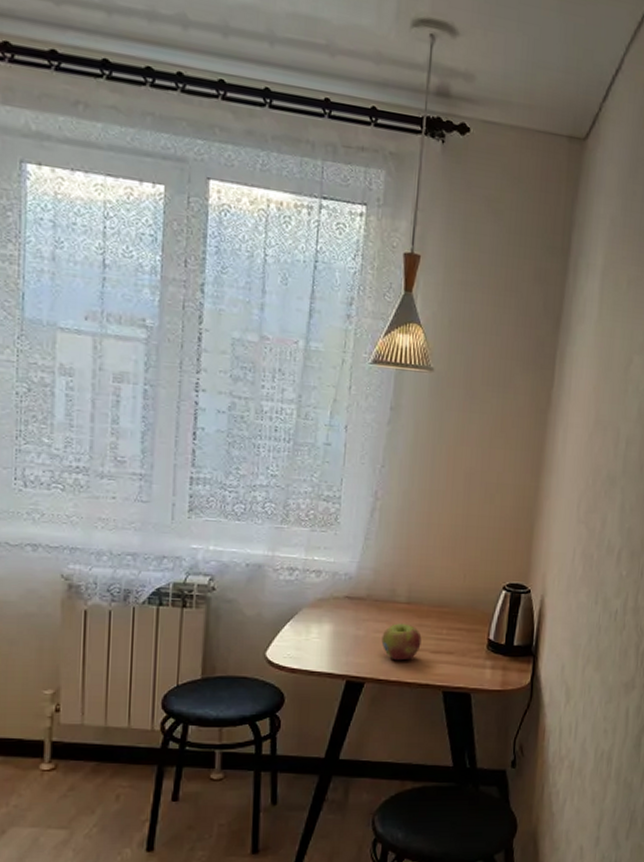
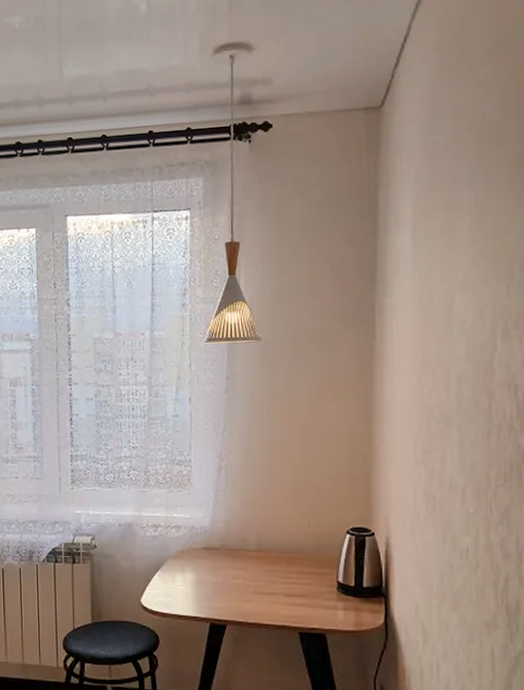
apple: present [381,623,422,661] -> none [238,570,274,604]

